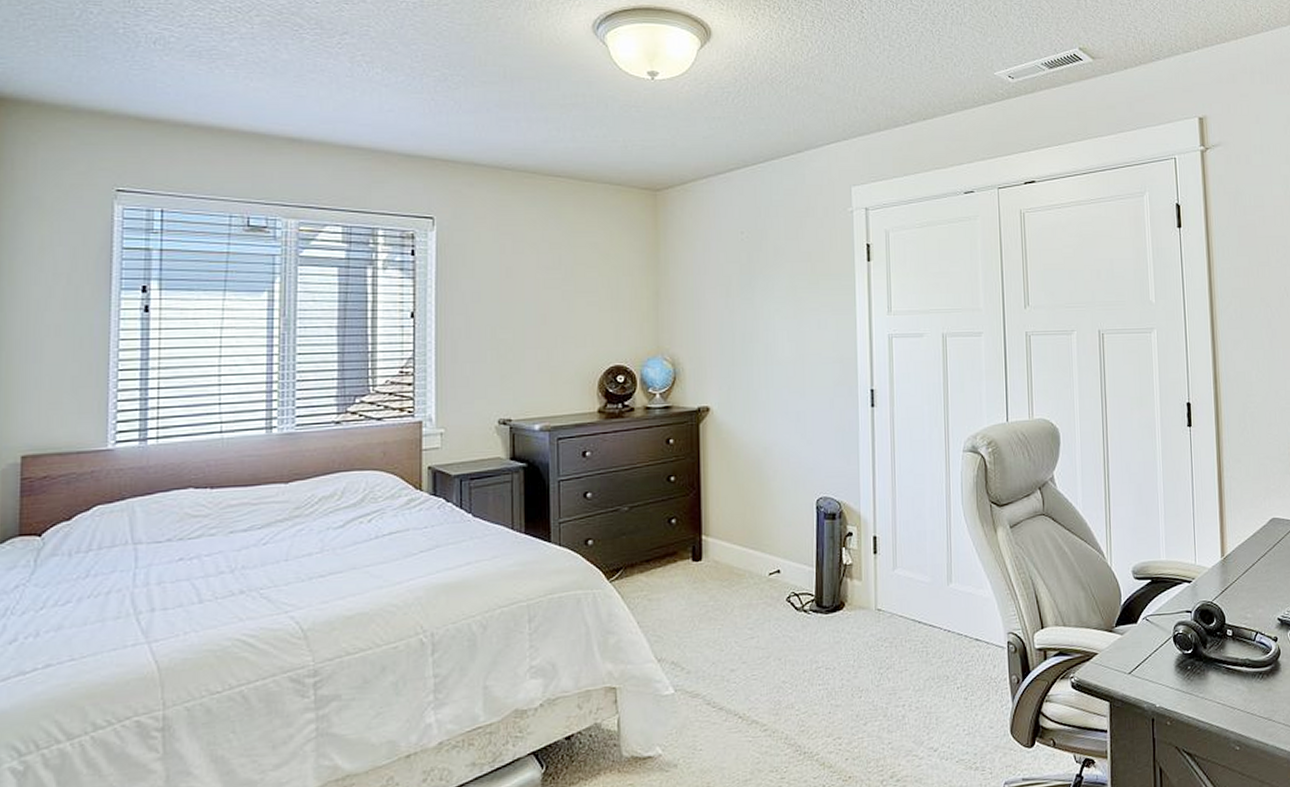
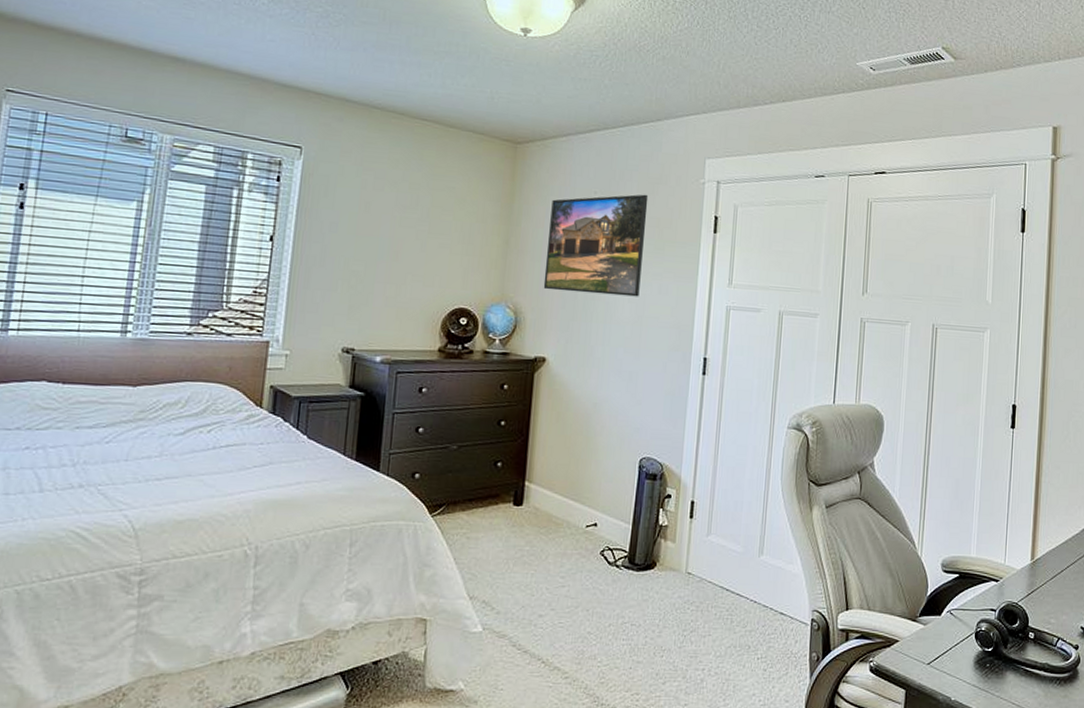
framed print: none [698,229,798,338] -> present [543,194,649,297]

